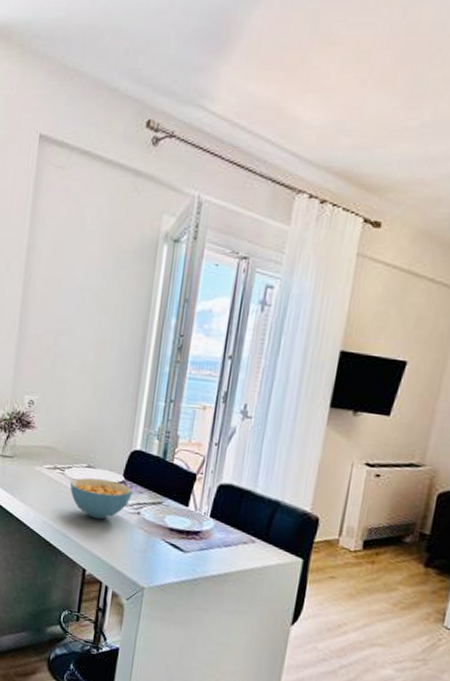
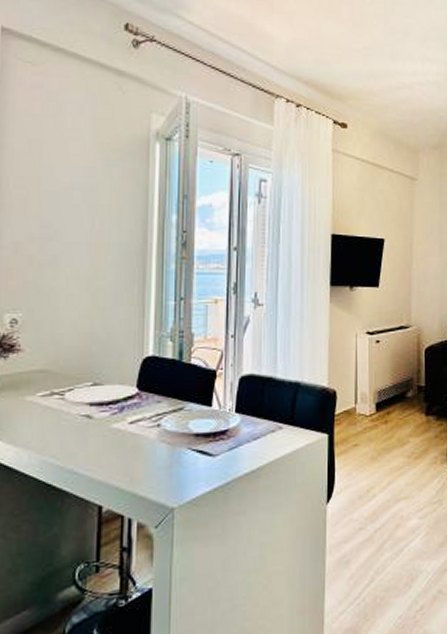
cereal bowl: present [69,477,133,520] -> none [72,395,149,444]

